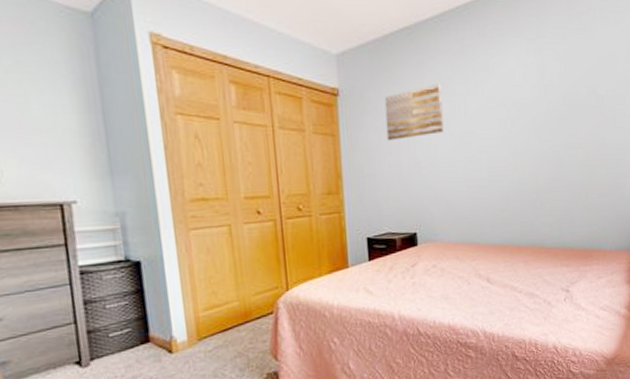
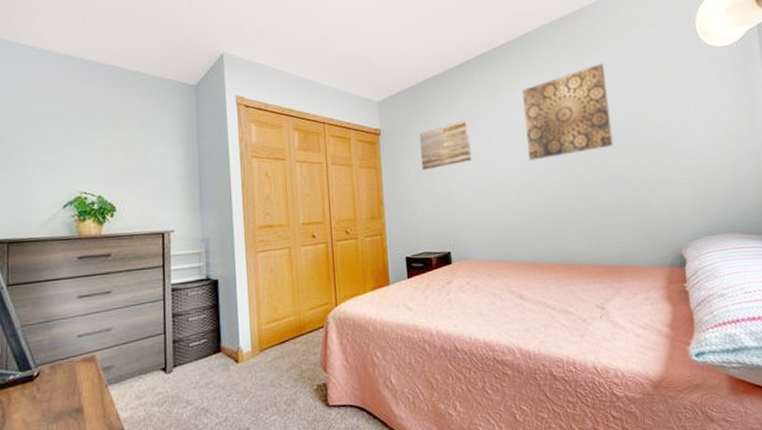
wall art: none [503,29,594,135] -> present [522,63,613,161]

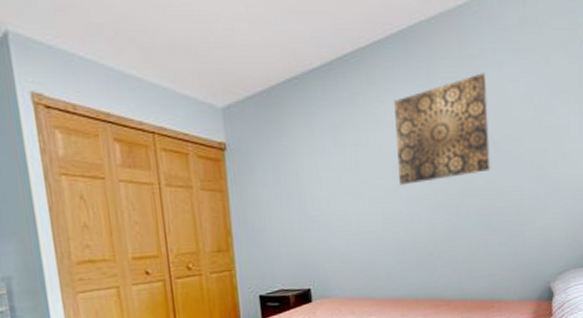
wall art: present [419,119,472,170] -> none [273,134,335,195]

